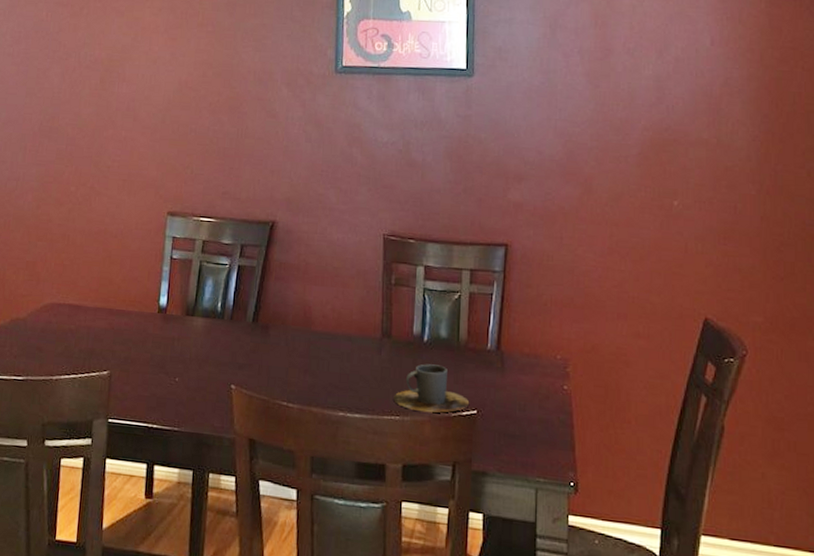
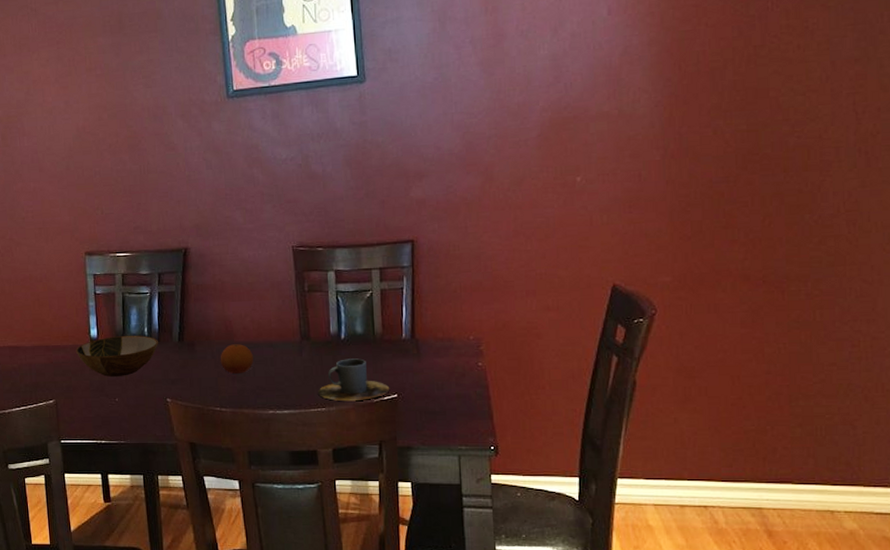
bowl: none [140,307,231,354] -> present [75,335,158,377]
fruit: none [293,332,329,366] -> present [220,344,253,374]

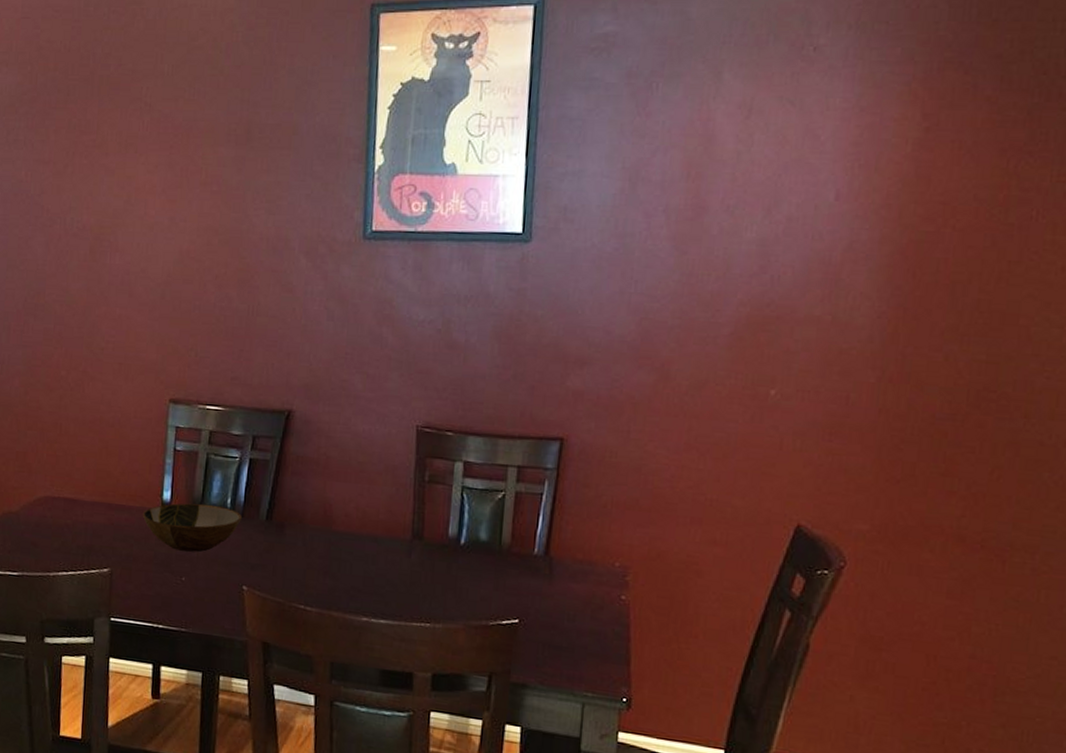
fruit: present [220,344,253,374] -> none [312,532,352,569]
cup: present [318,358,390,402] -> none [424,568,511,622]

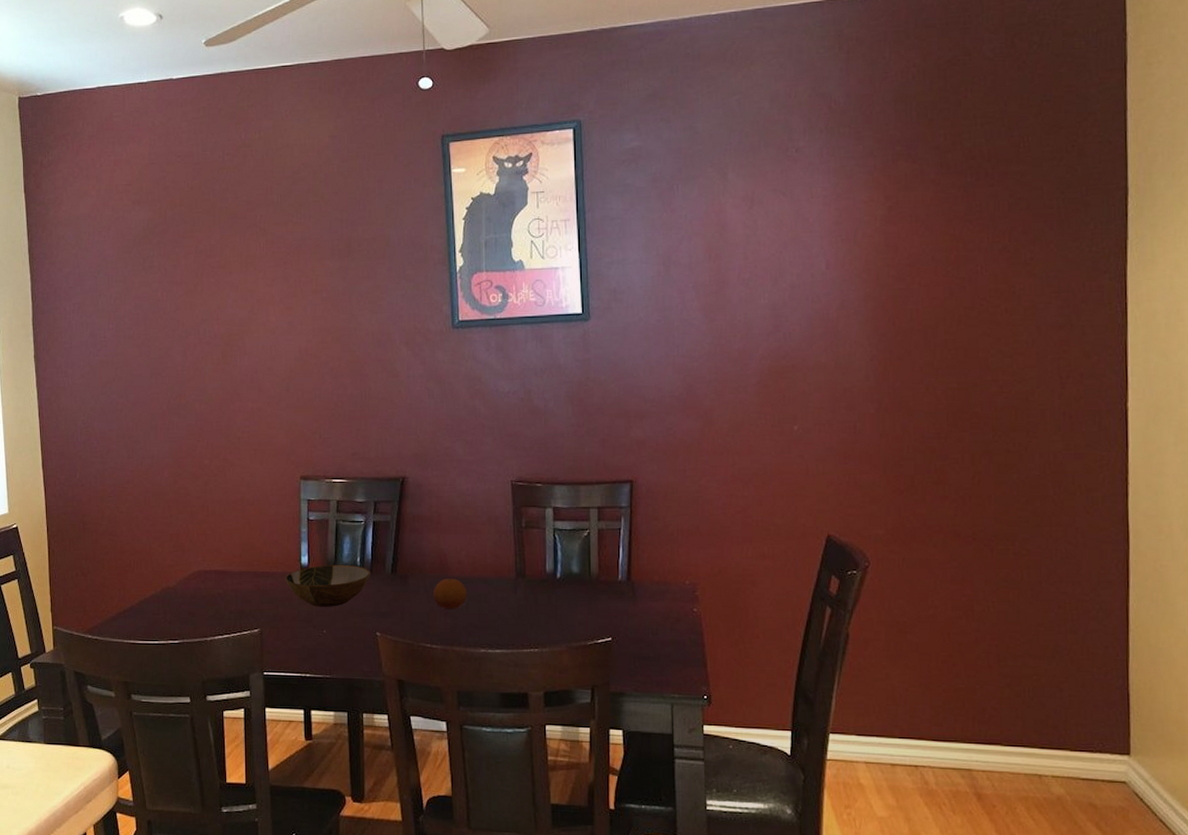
fruit: none [312,532,352,569] -> present [433,578,467,609]

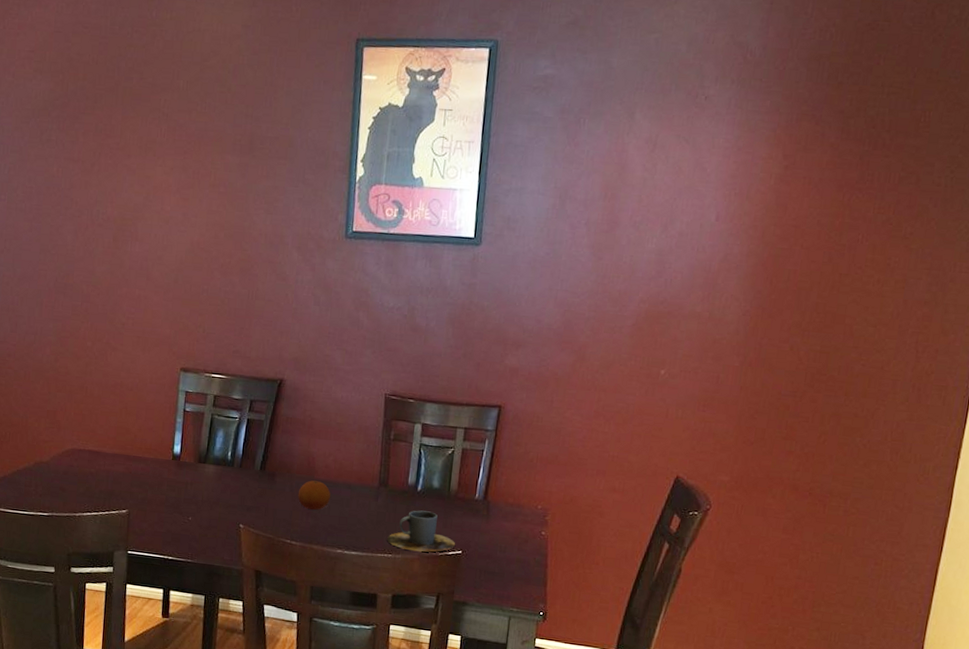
bowl: present [284,564,370,607] -> none [156,455,240,497]
cup: none [531,599,605,643] -> present [387,510,456,553]

